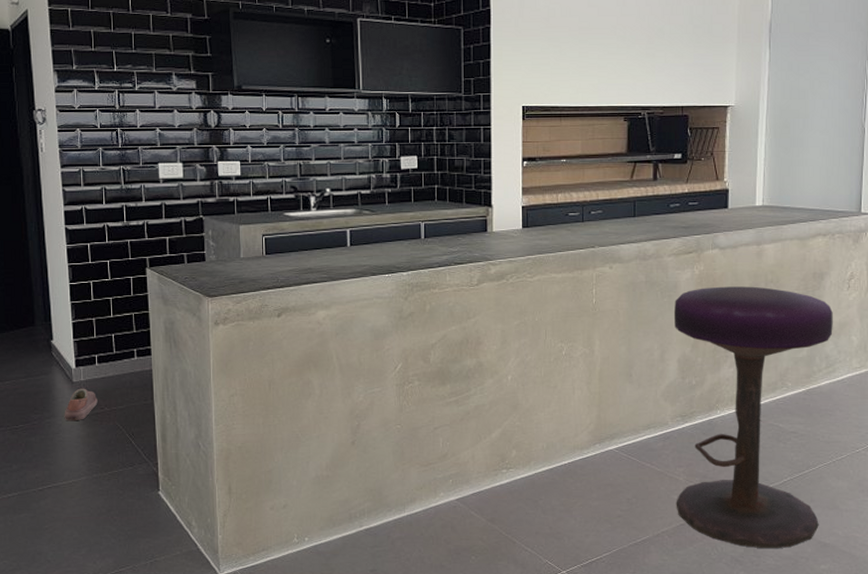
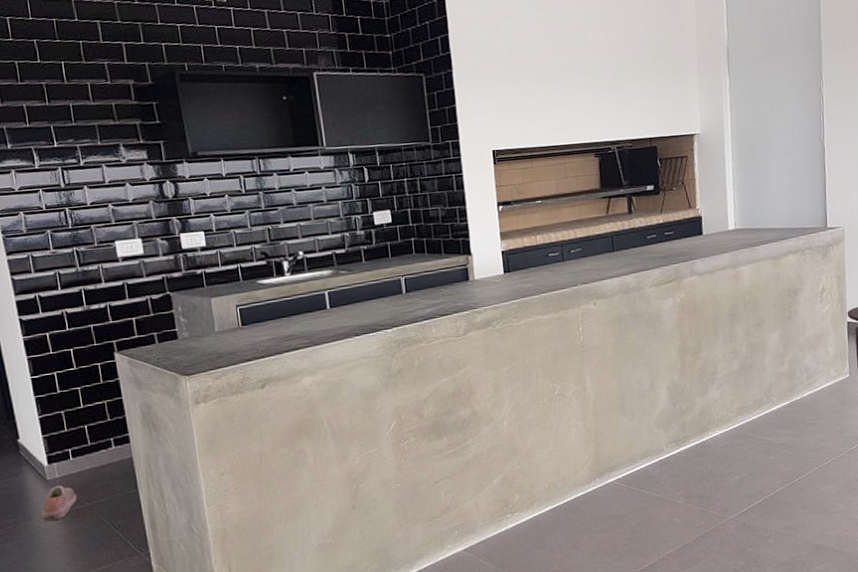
stool: present [673,286,833,548] -> none [659,308,812,559]

